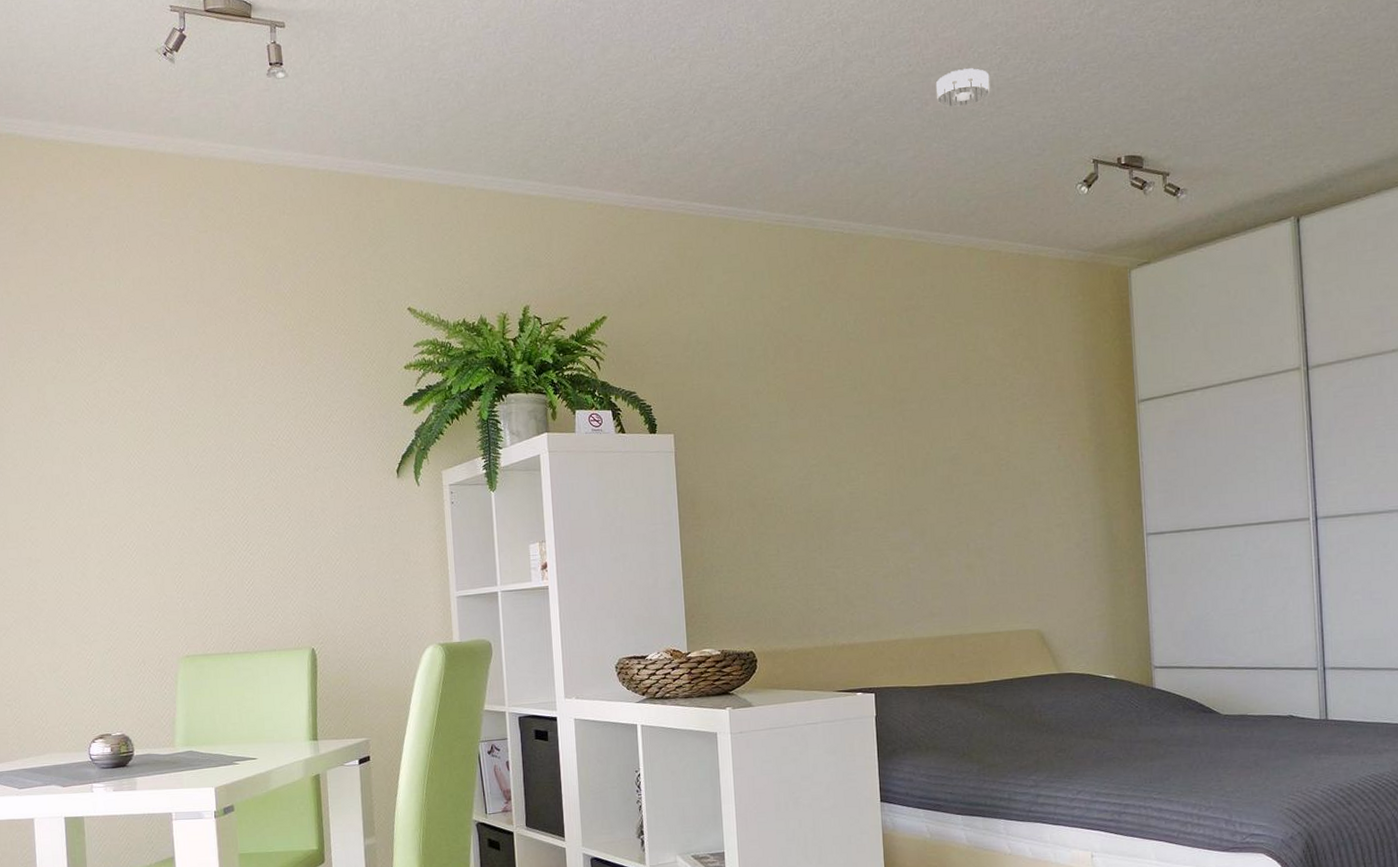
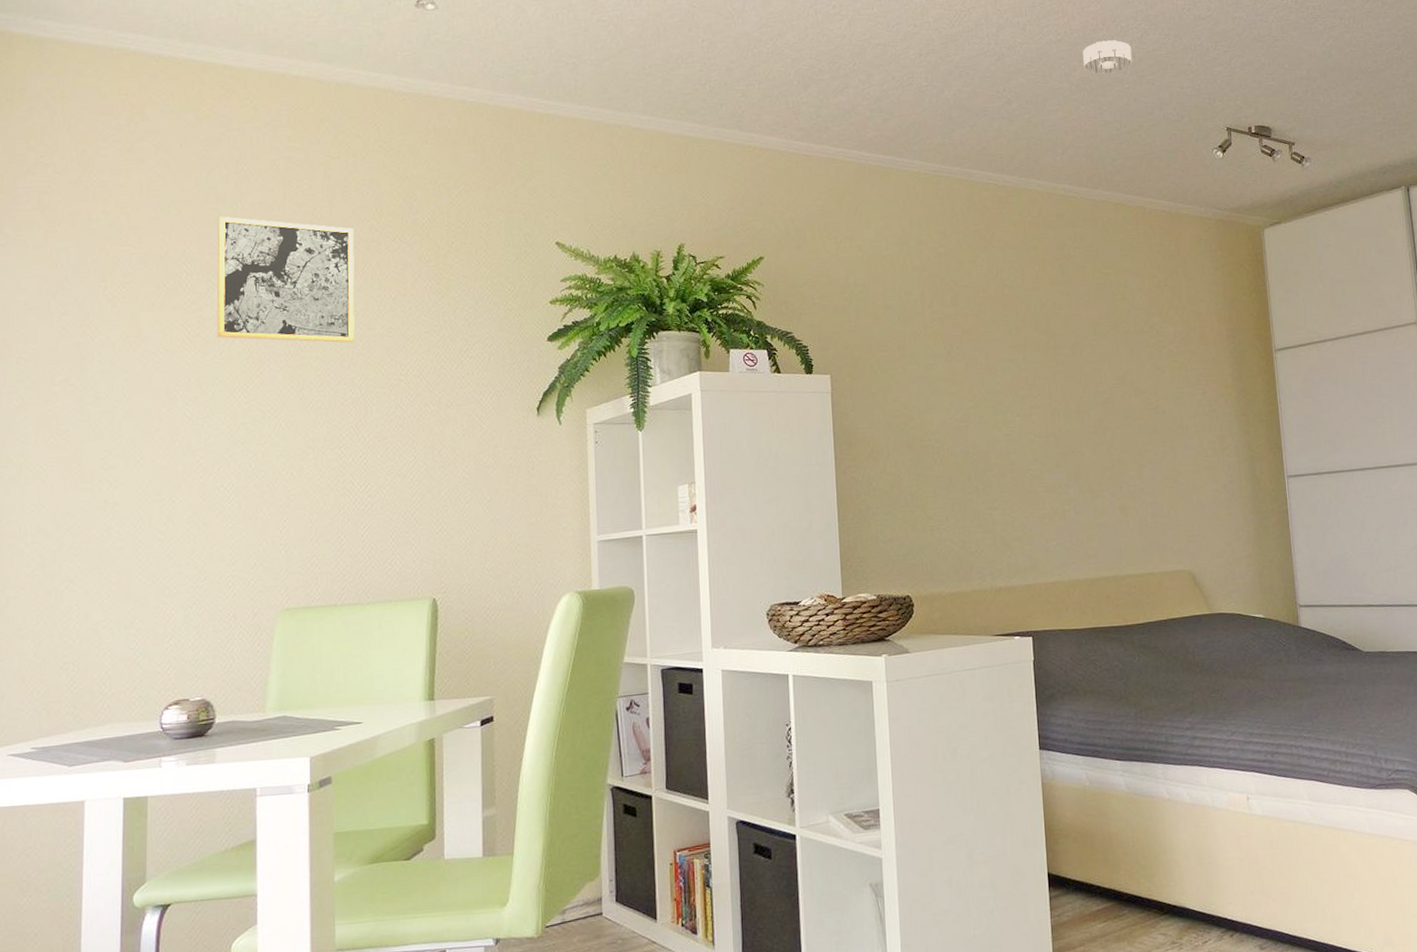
wall art: none [104,292,231,411] -> present [216,216,355,343]

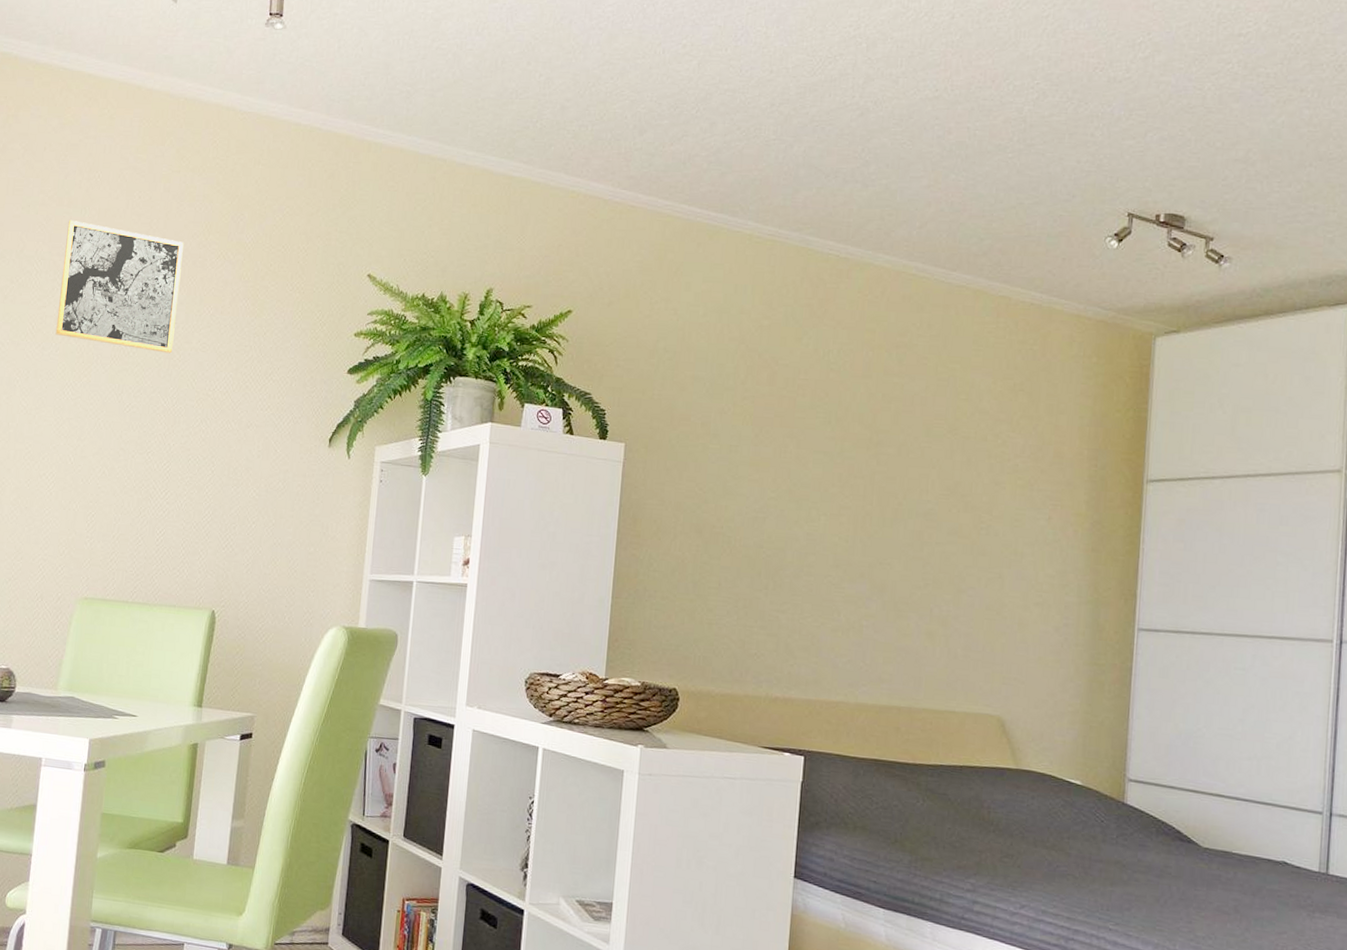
smoke detector: present [1082,40,1133,75] -> none [960,100,1023,140]

